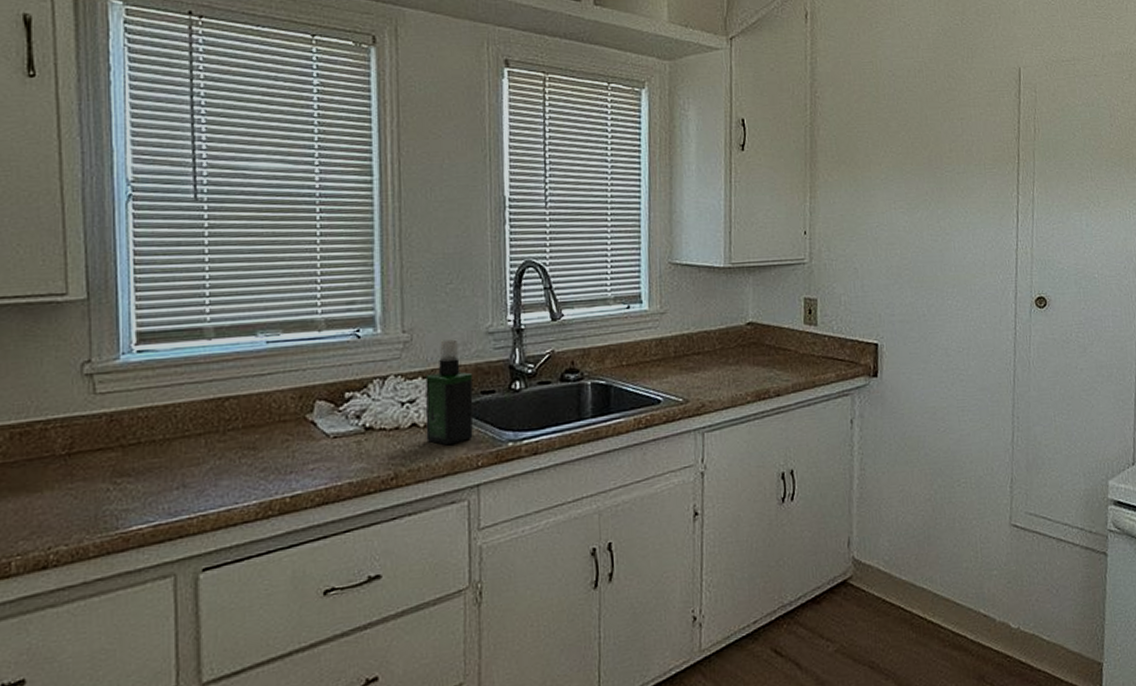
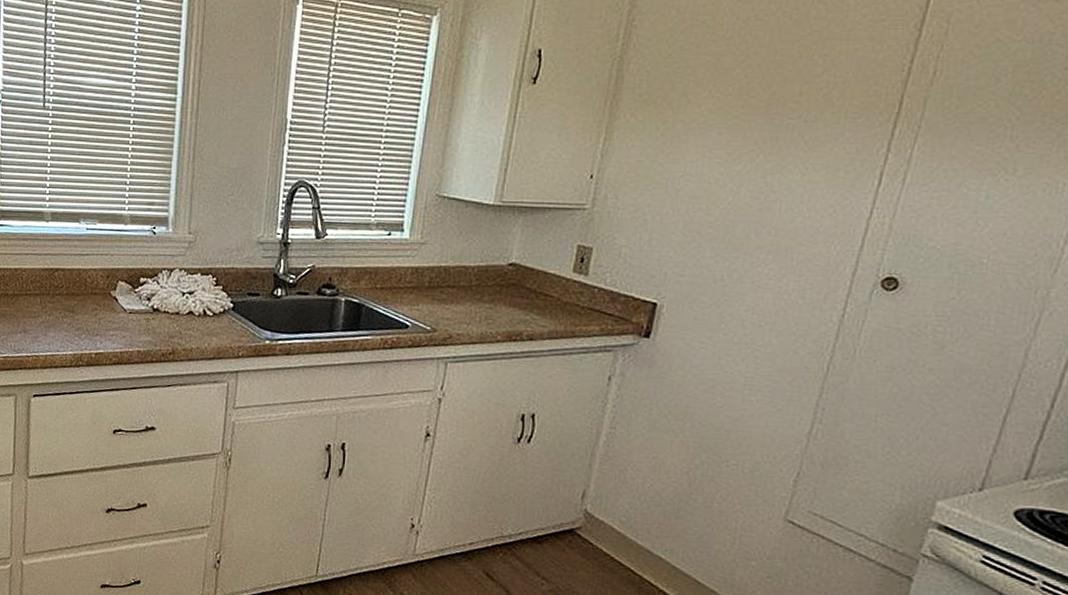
spray bottle: present [425,338,474,446] -> none [199,243,243,335]

